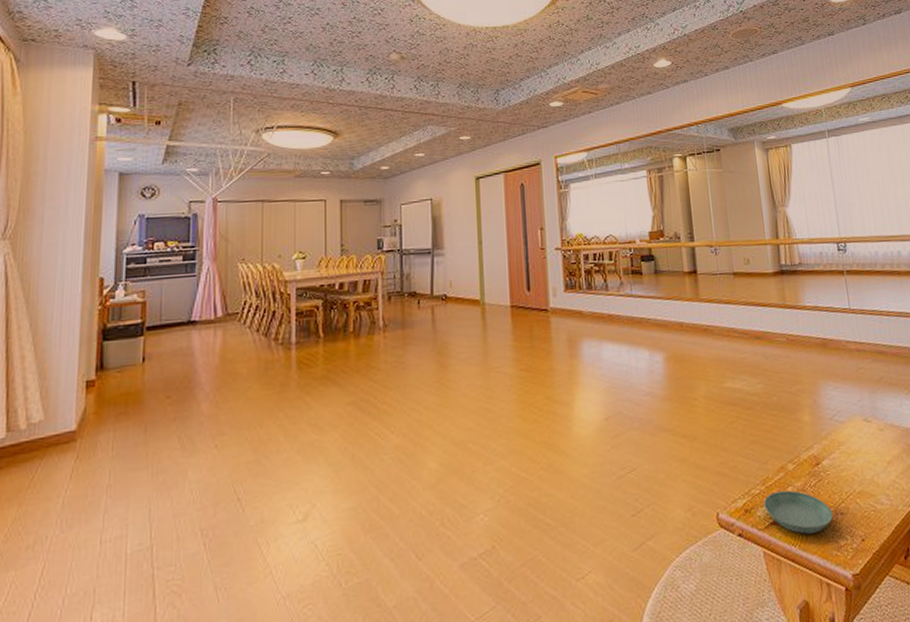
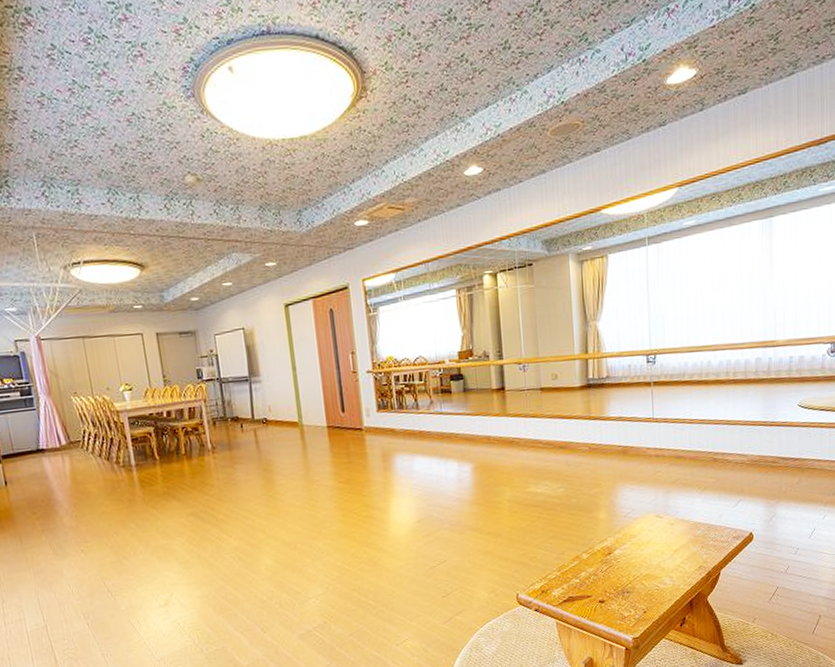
saucer: present [763,490,834,535] -> none [559,575,620,609]

